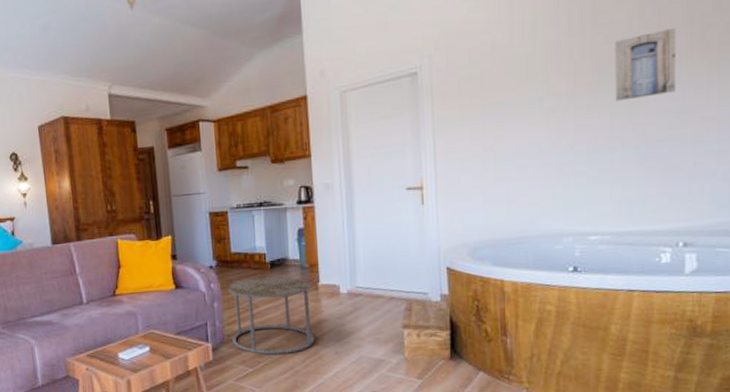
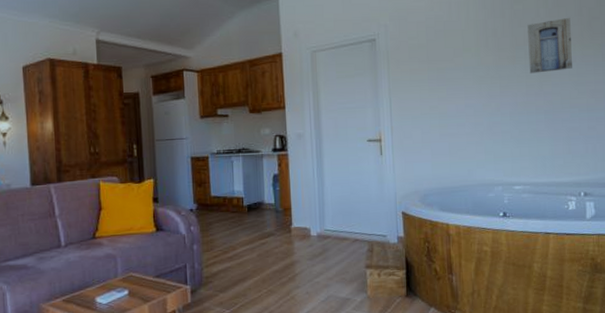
side table: present [228,277,315,355] -> none [207,220,288,296]

